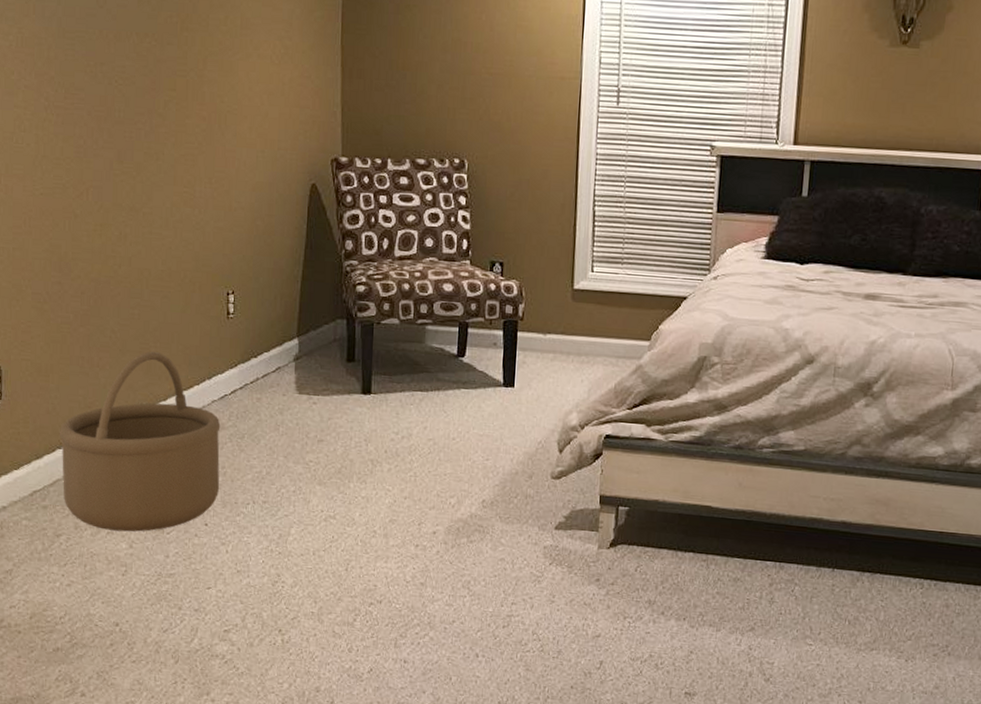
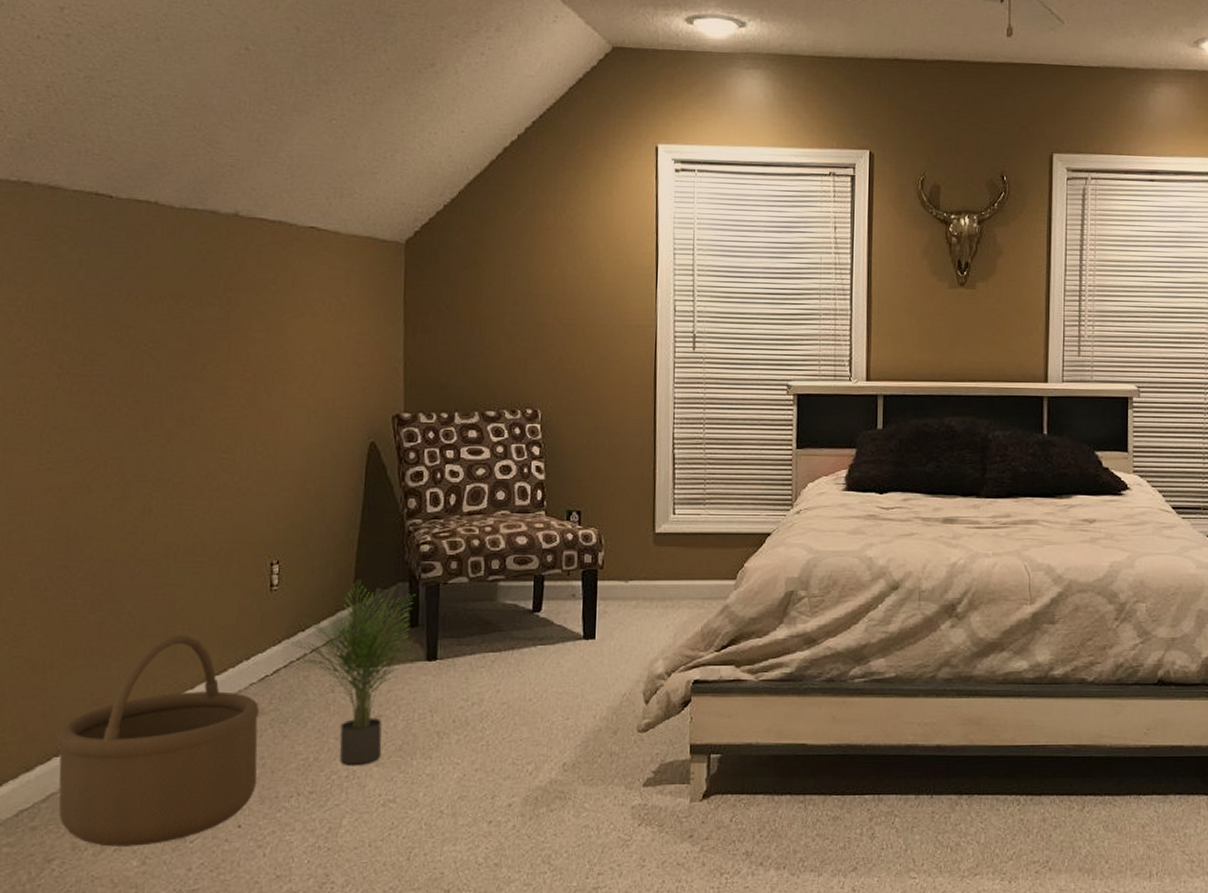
potted plant: none [243,315,353,483] -> present [288,581,416,765]

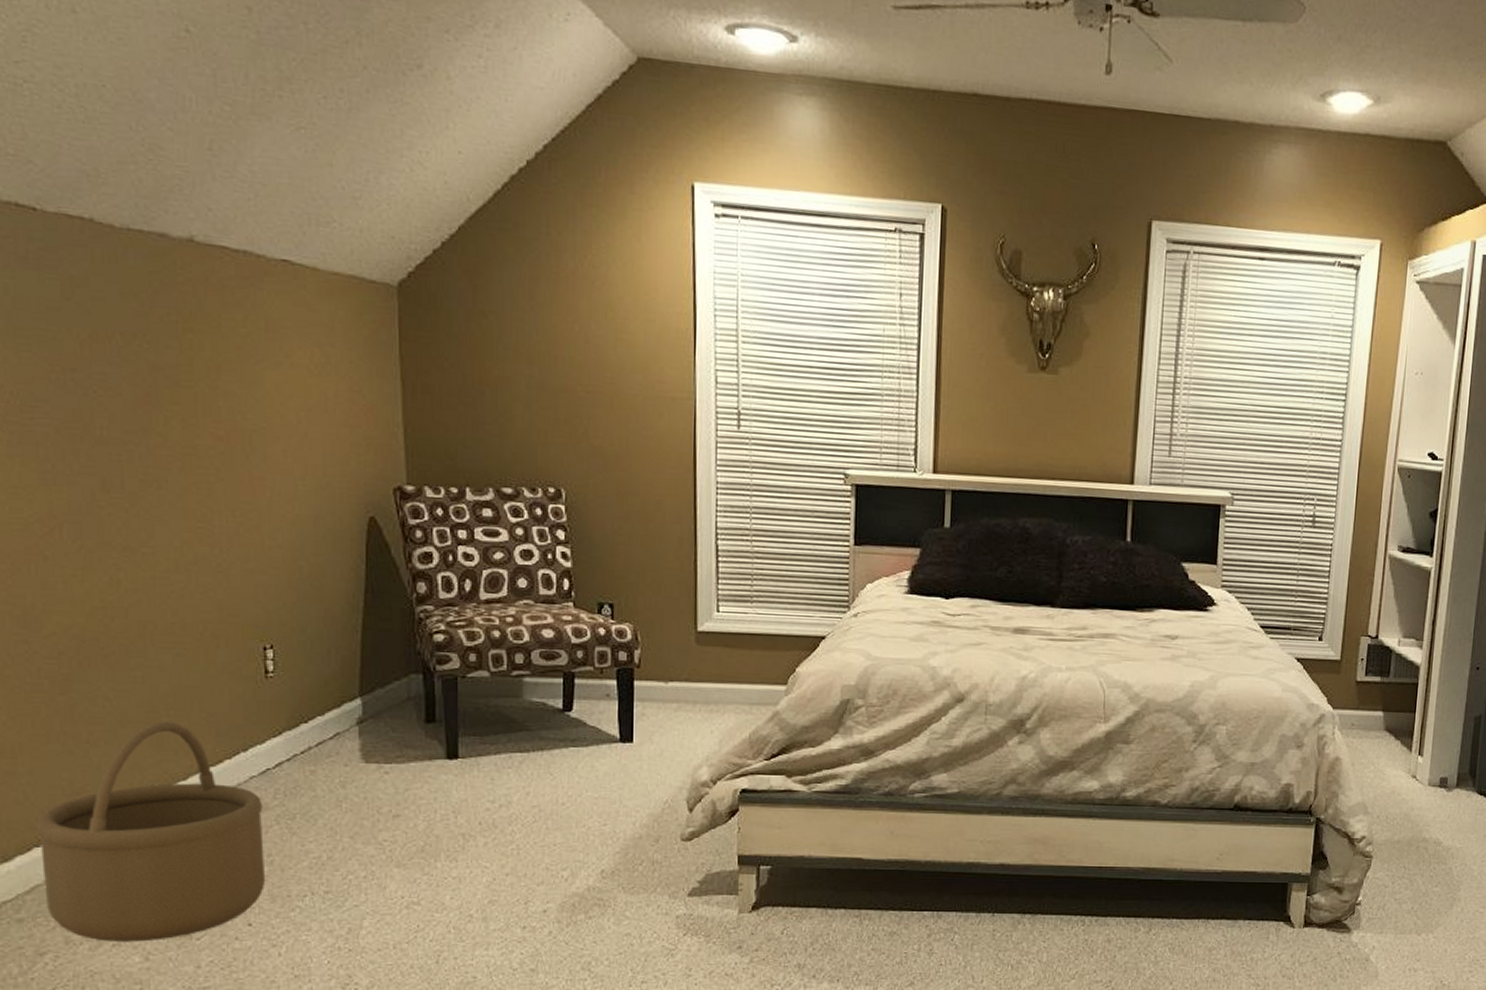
potted plant: present [288,581,416,765] -> none [289,670,433,866]

